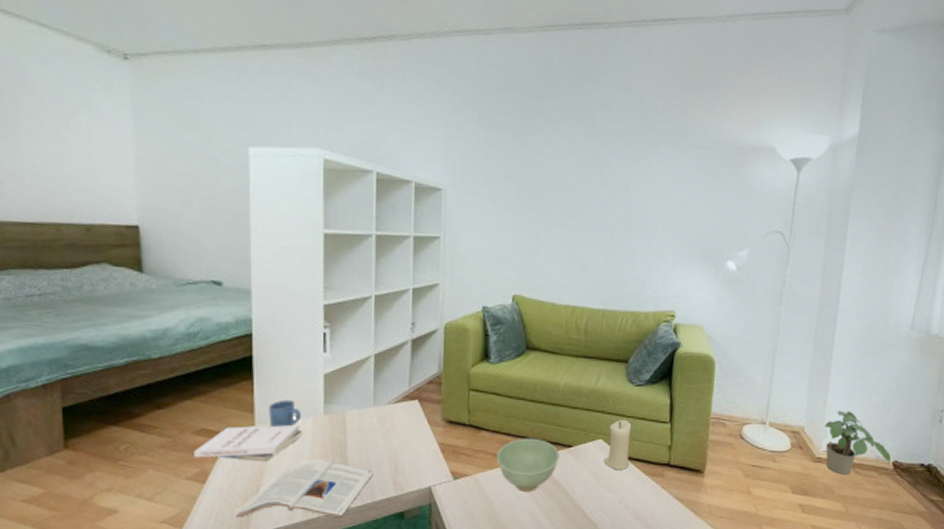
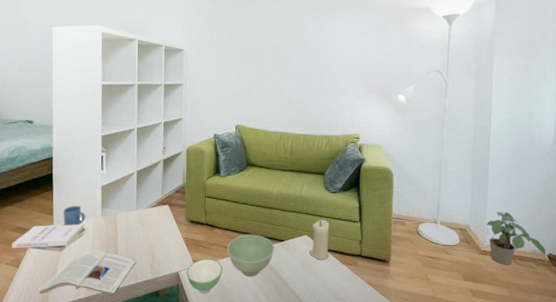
bowl: none [442,469,491,513] -> present [186,258,223,293]

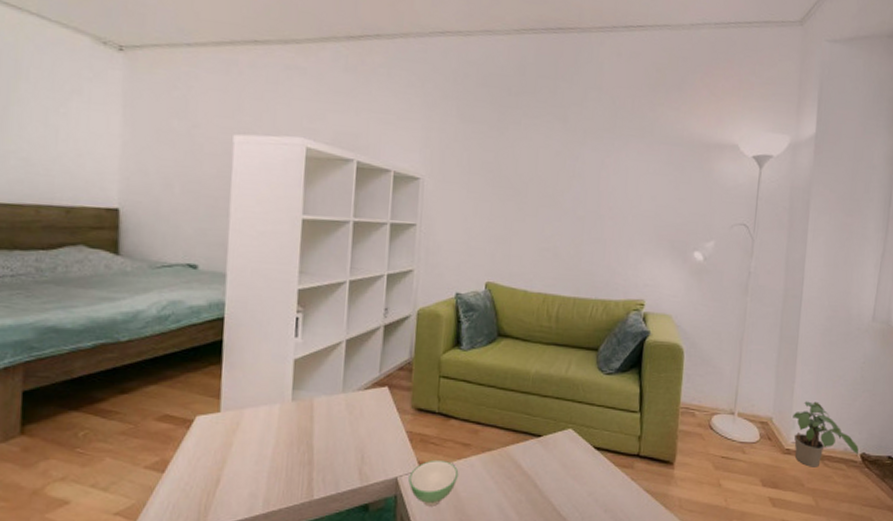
books: present [12,223,87,251] -> none [155,411,270,449]
magazine: present [38,250,137,295] -> none [192,448,340,511]
mug: present [63,205,86,226] -> none [235,385,269,414]
bowl: present [226,234,275,277] -> none [464,426,529,483]
candle: present [308,219,330,260] -> none [573,408,602,462]

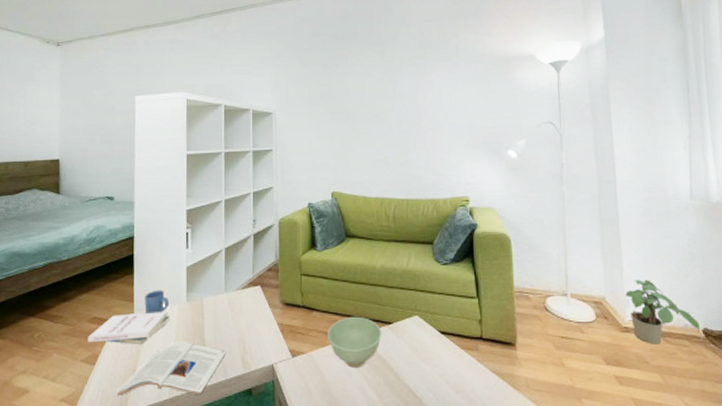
books: none [155,411,270,449] -> present [88,311,171,344]
magazine: none [192,448,340,511] -> present [116,341,226,396]
mug: none [235,385,269,414] -> present [144,290,170,313]
bowl: present [408,459,459,506] -> none [283,347,324,390]
bowl: none [464,426,529,483] -> present [326,316,382,368]

